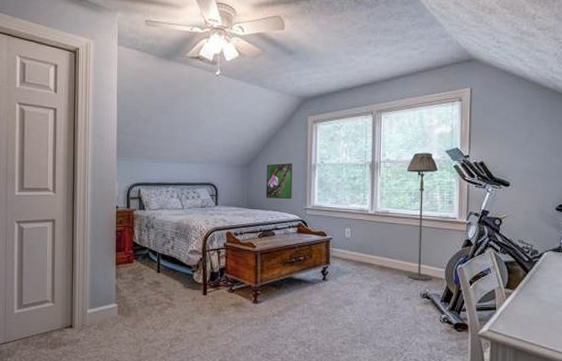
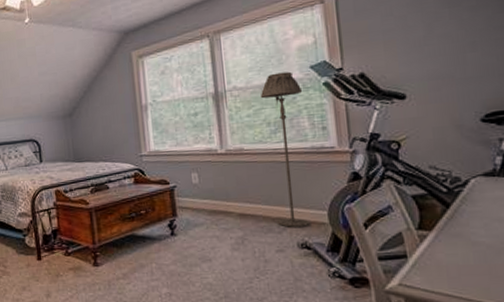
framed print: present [266,163,293,199] -> none [90,106,124,149]

